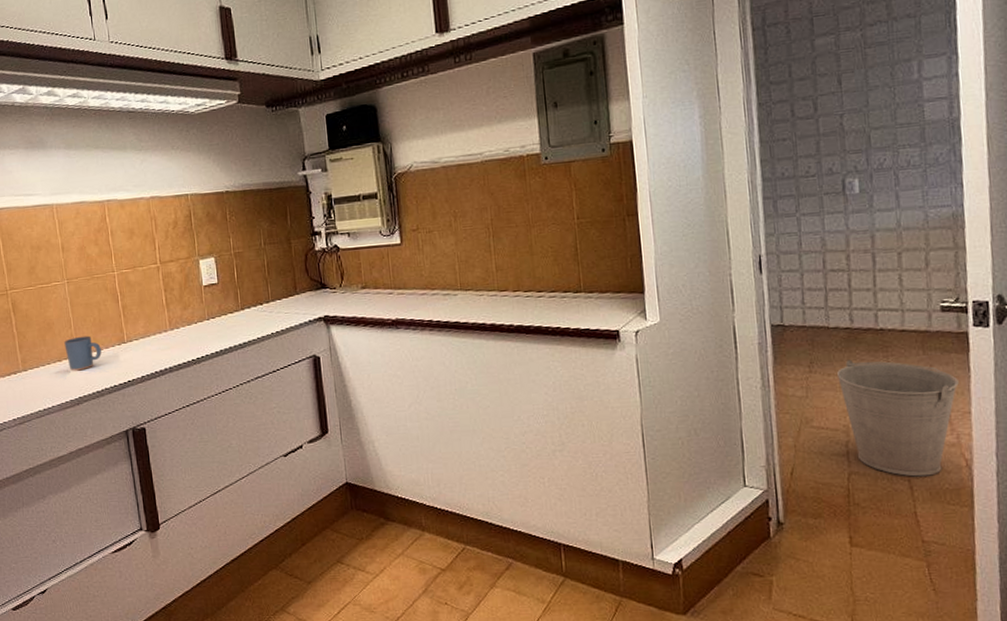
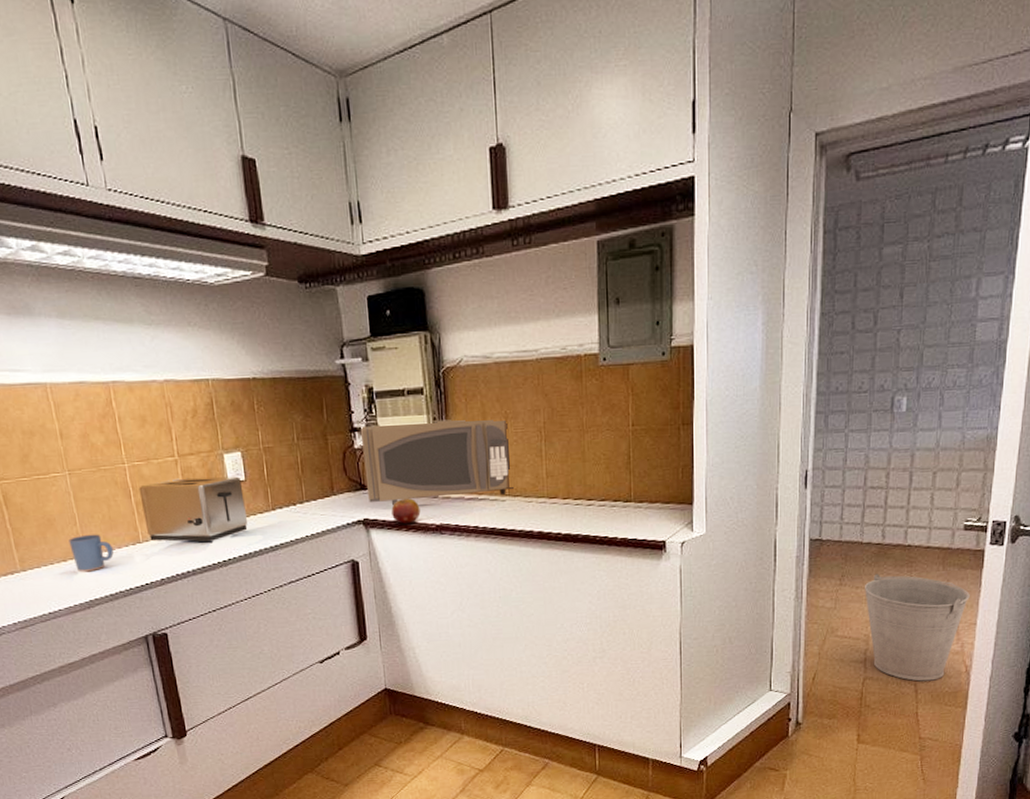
toaster: none [125,280,220,342] -> present [139,476,248,543]
microwave: none [320,219,465,303] -> present [360,419,514,506]
fruit: none [350,295,377,320] -> present [391,498,421,525]

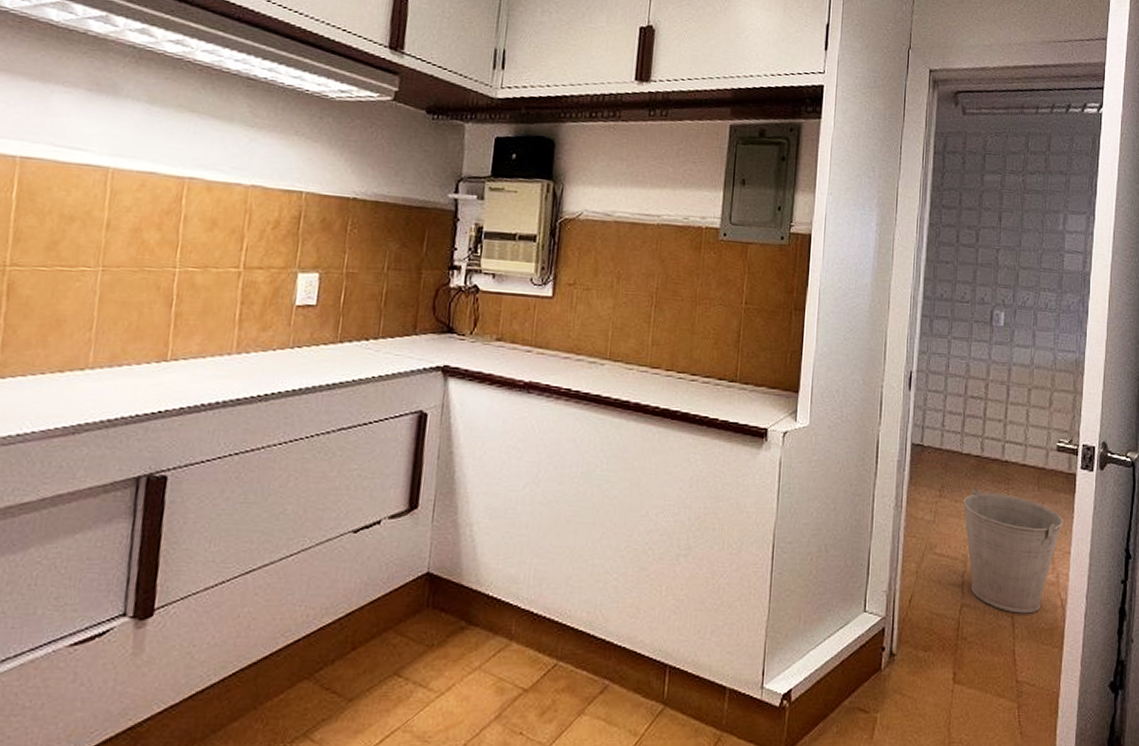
mug: present [69,534,114,572] -> none [73,343,130,389]
toaster: present [139,476,248,543] -> none [179,292,311,371]
microwave: present [360,419,514,506] -> none [454,265,619,358]
fruit: present [391,498,421,525] -> none [477,348,510,378]

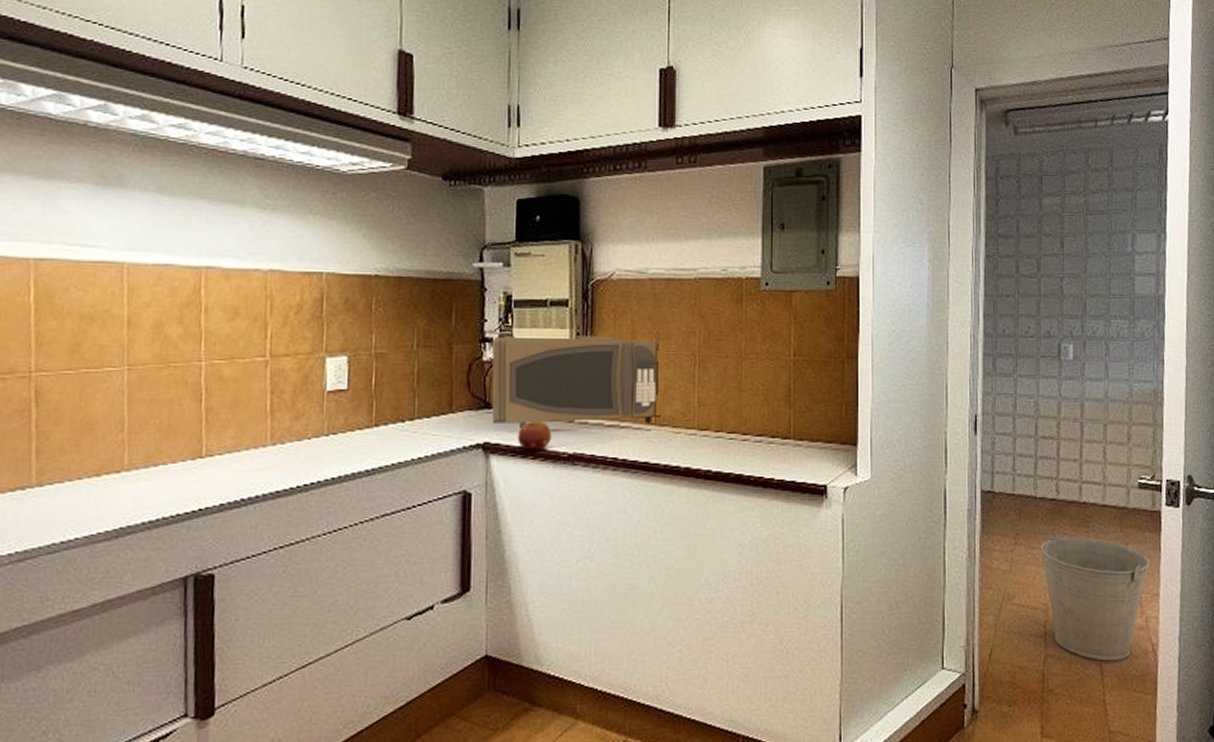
microwave: none [454,265,619,358] -> present [491,335,661,429]
fruit: none [477,348,510,378] -> present [518,422,552,452]

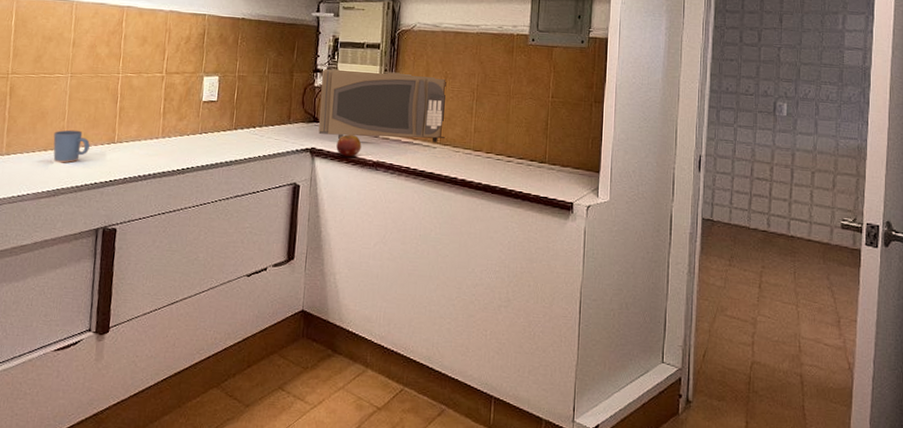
mug: none [108,444,165,491] -> present [53,129,90,163]
bucket: present [1041,533,1150,662] -> none [752,259,849,374]

